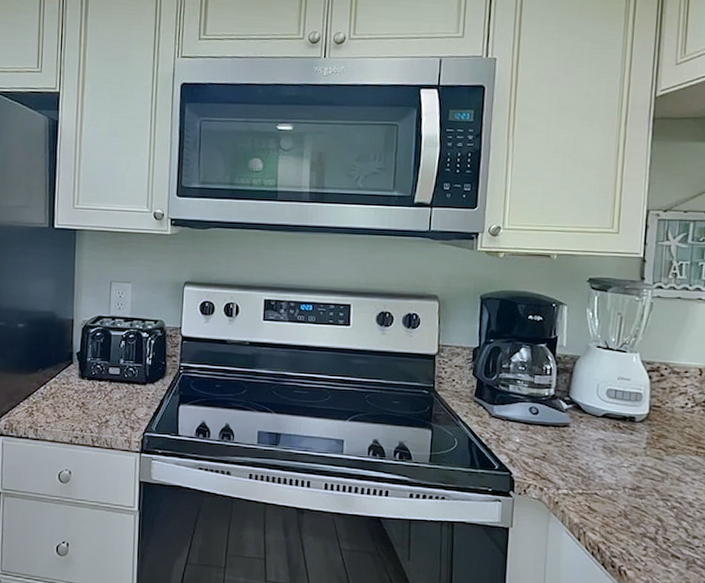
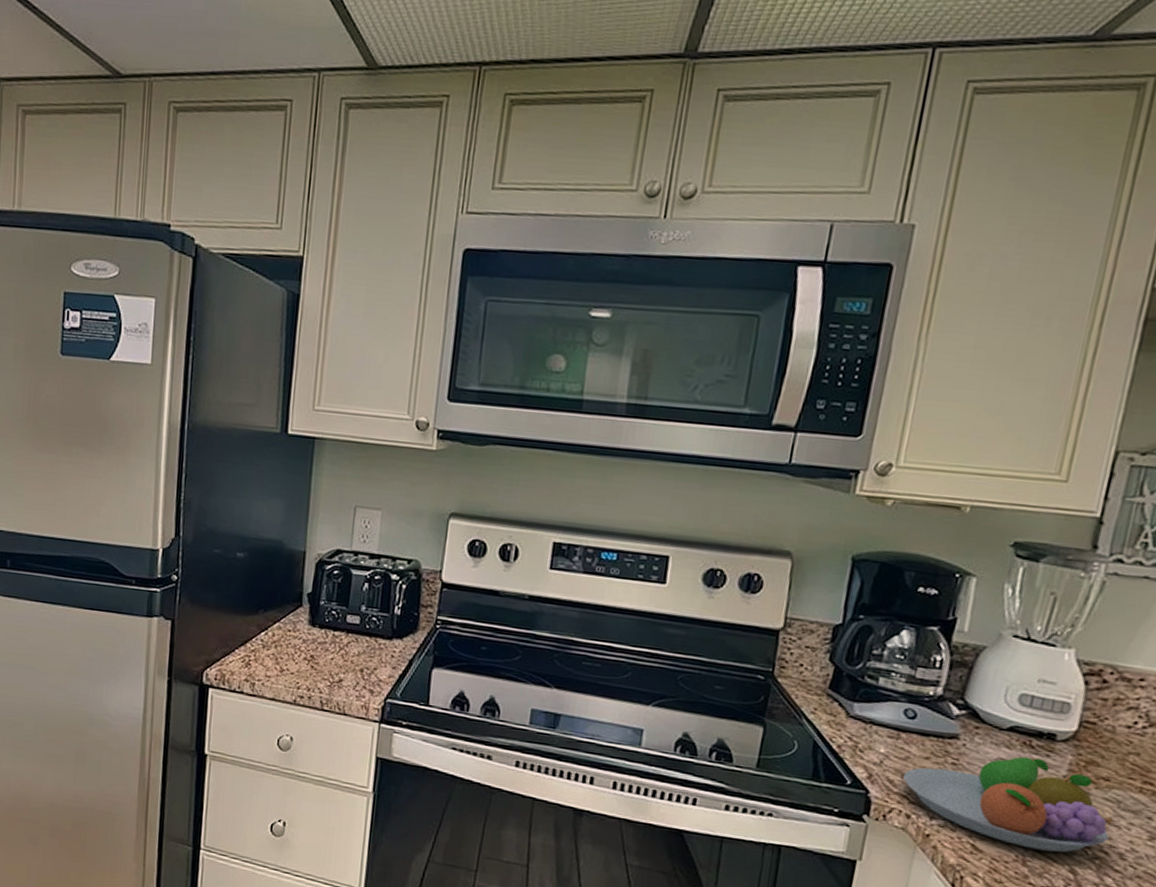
fruit bowl: none [535,436,681,506] -> present [903,756,1113,853]

